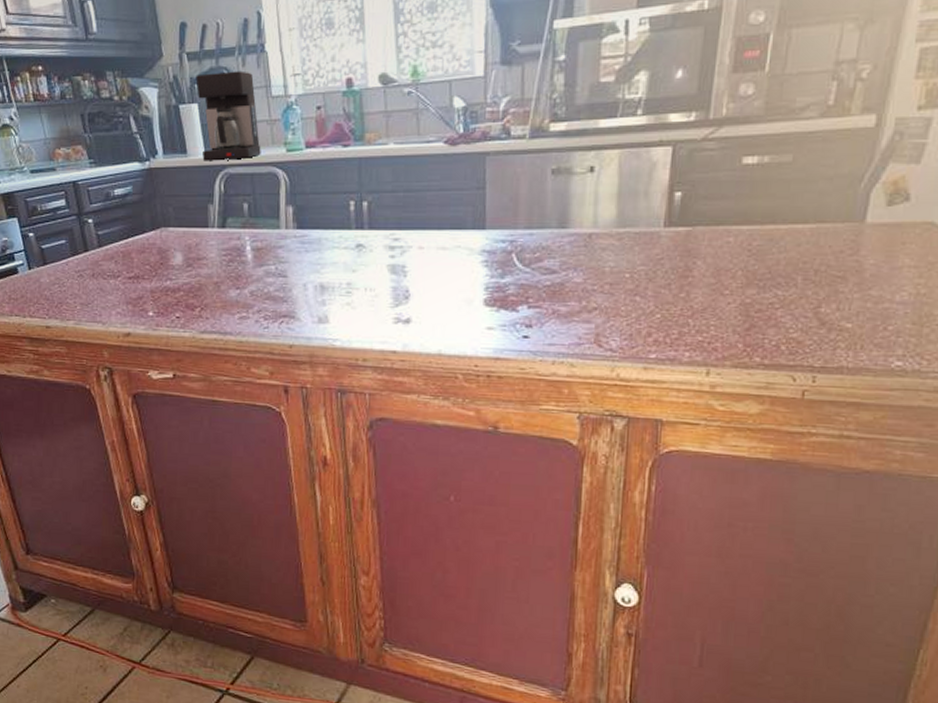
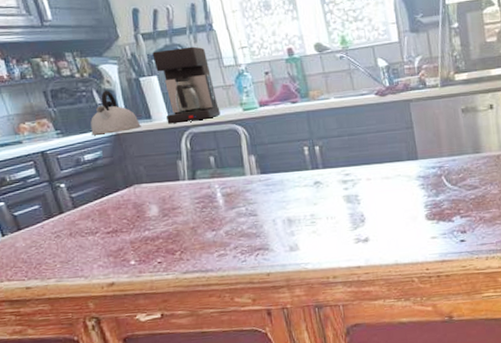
kettle: none [124,117,175,168] -> present [91,90,141,135]

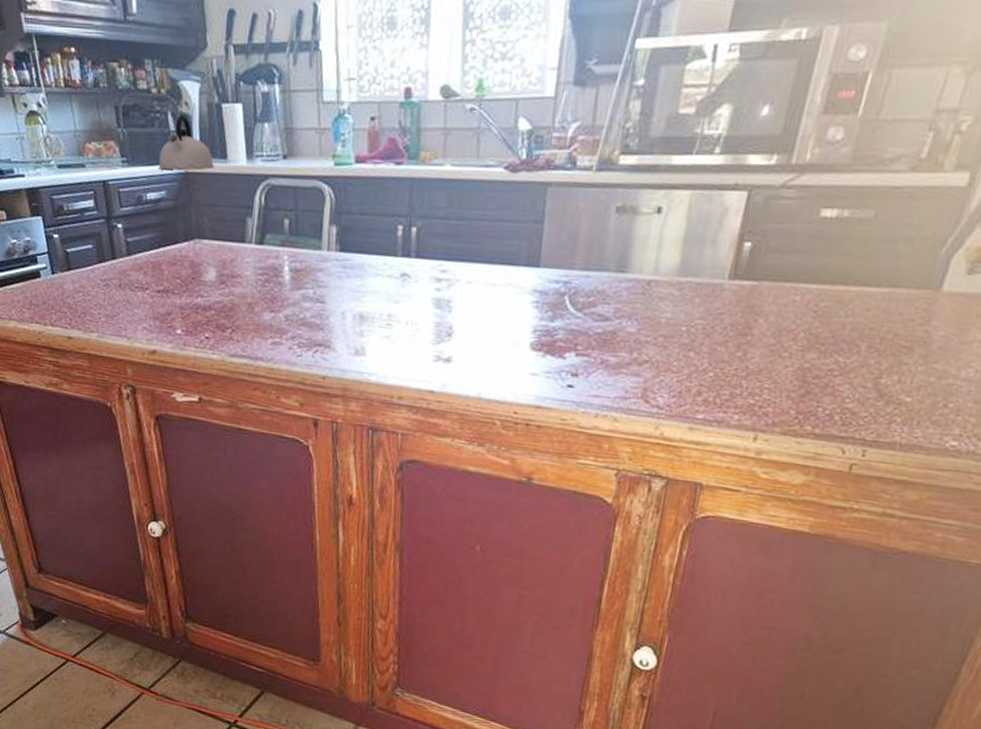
coffee maker: present [152,46,221,124] -> none [241,69,308,171]

